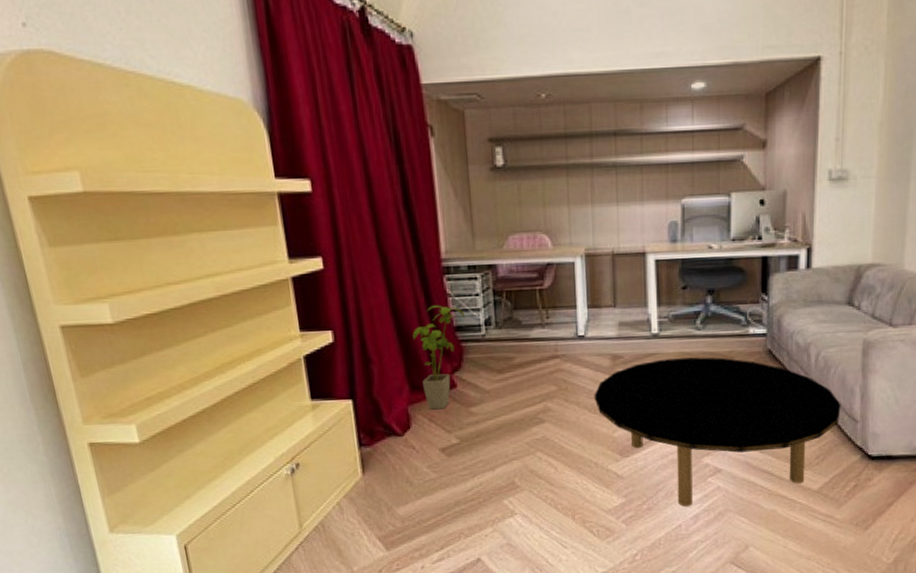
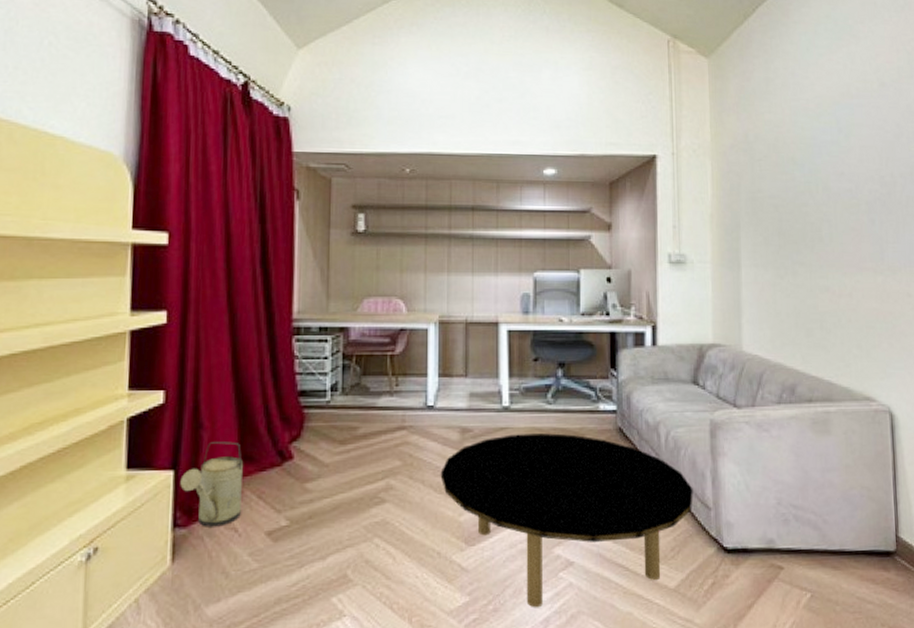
watering can: none [359,373,416,446] -> present [180,442,243,527]
house plant: present [413,305,465,410] -> none [252,367,311,485]

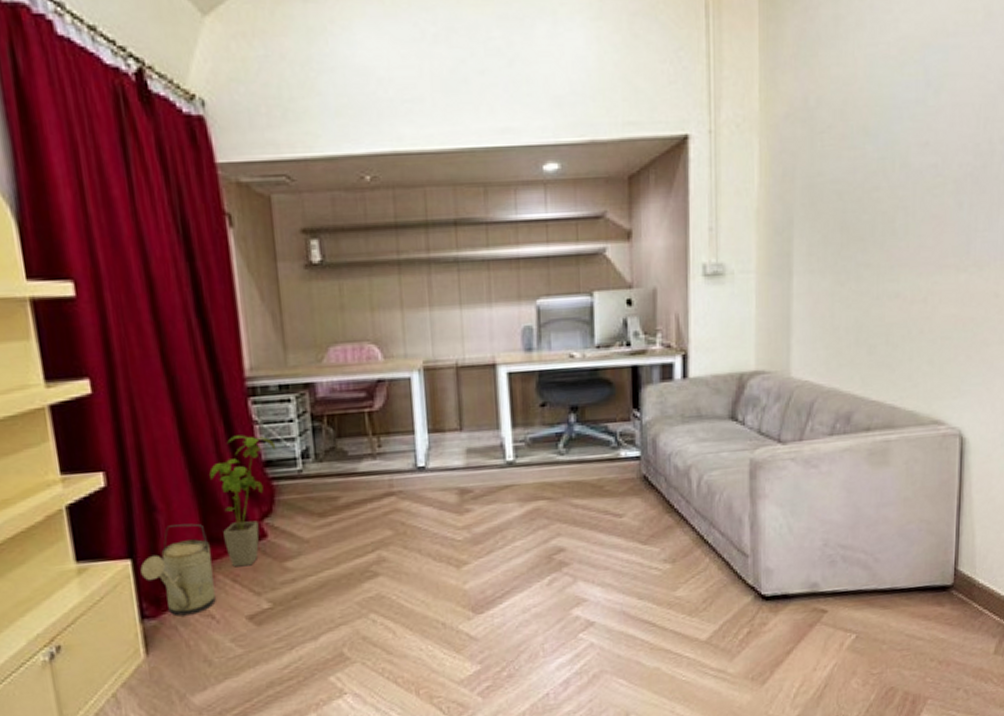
house plant: none [252,367,311,485] -> present [209,435,277,567]
coffee table: present [440,433,693,608] -> none [438,486,729,671]

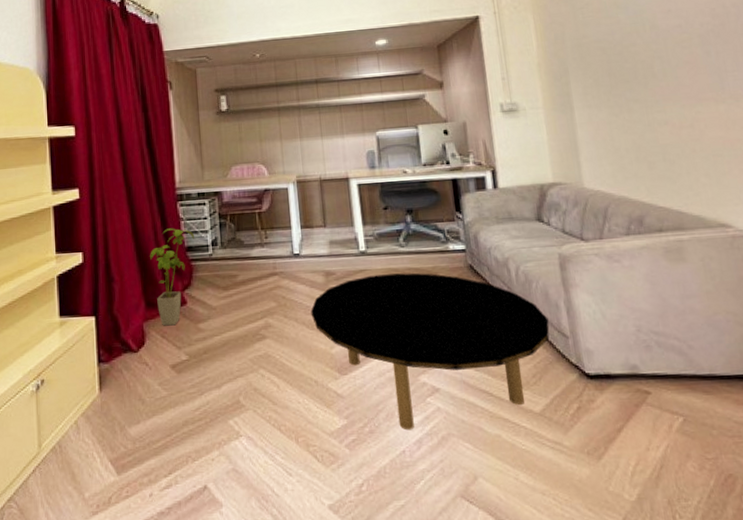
watering can: present [140,523,216,617] -> none [100,291,150,362]
coffee table: none [438,486,729,671] -> present [310,273,550,431]

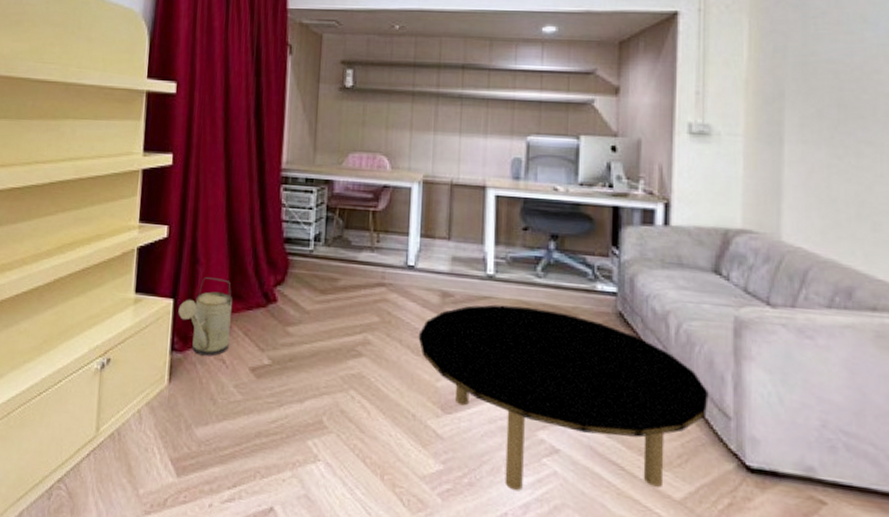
watering can: none [100,291,150,362] -> present [178,277,232,357]
house plant: present [150,228,195,326] -> none [242,213,296,324]

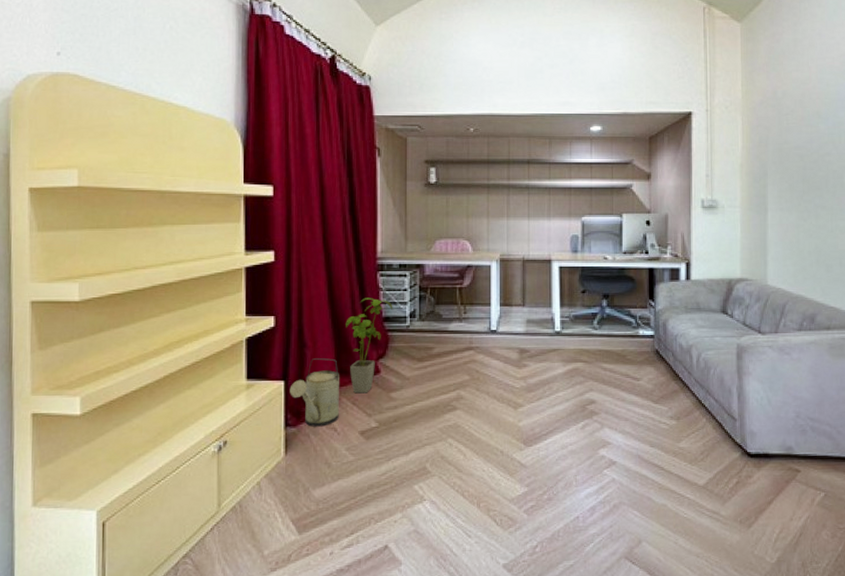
house plant: none [242,213,296,324] -> present [346,297,393,394]
coffee table: present [418,304,709,491] -> none [502,354,721,499]

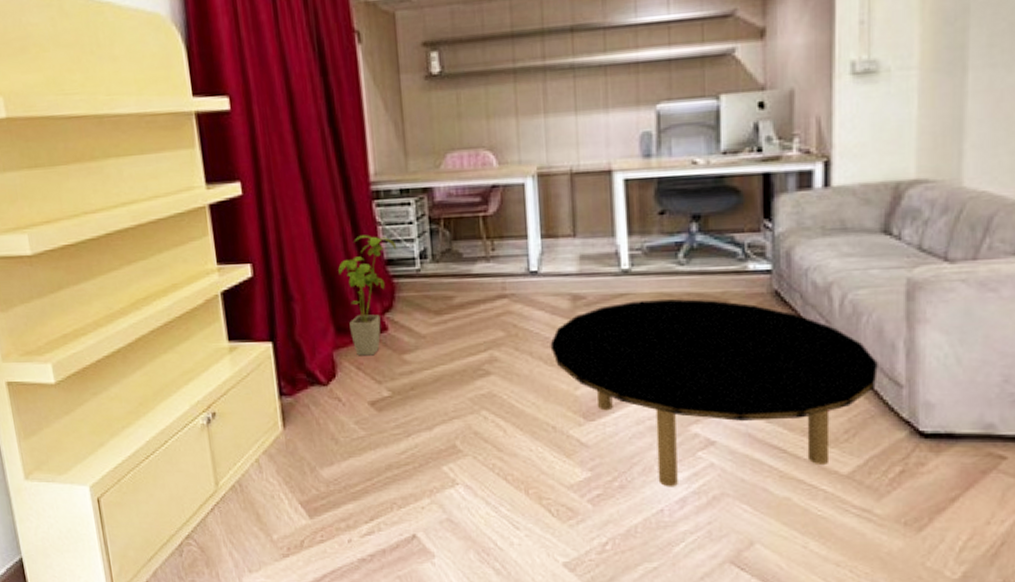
watering can: present [290,358,339,427] -> none [279,313,342,396]
coffee table: none [502,354,721,499] -> present [550,299,878,487]

